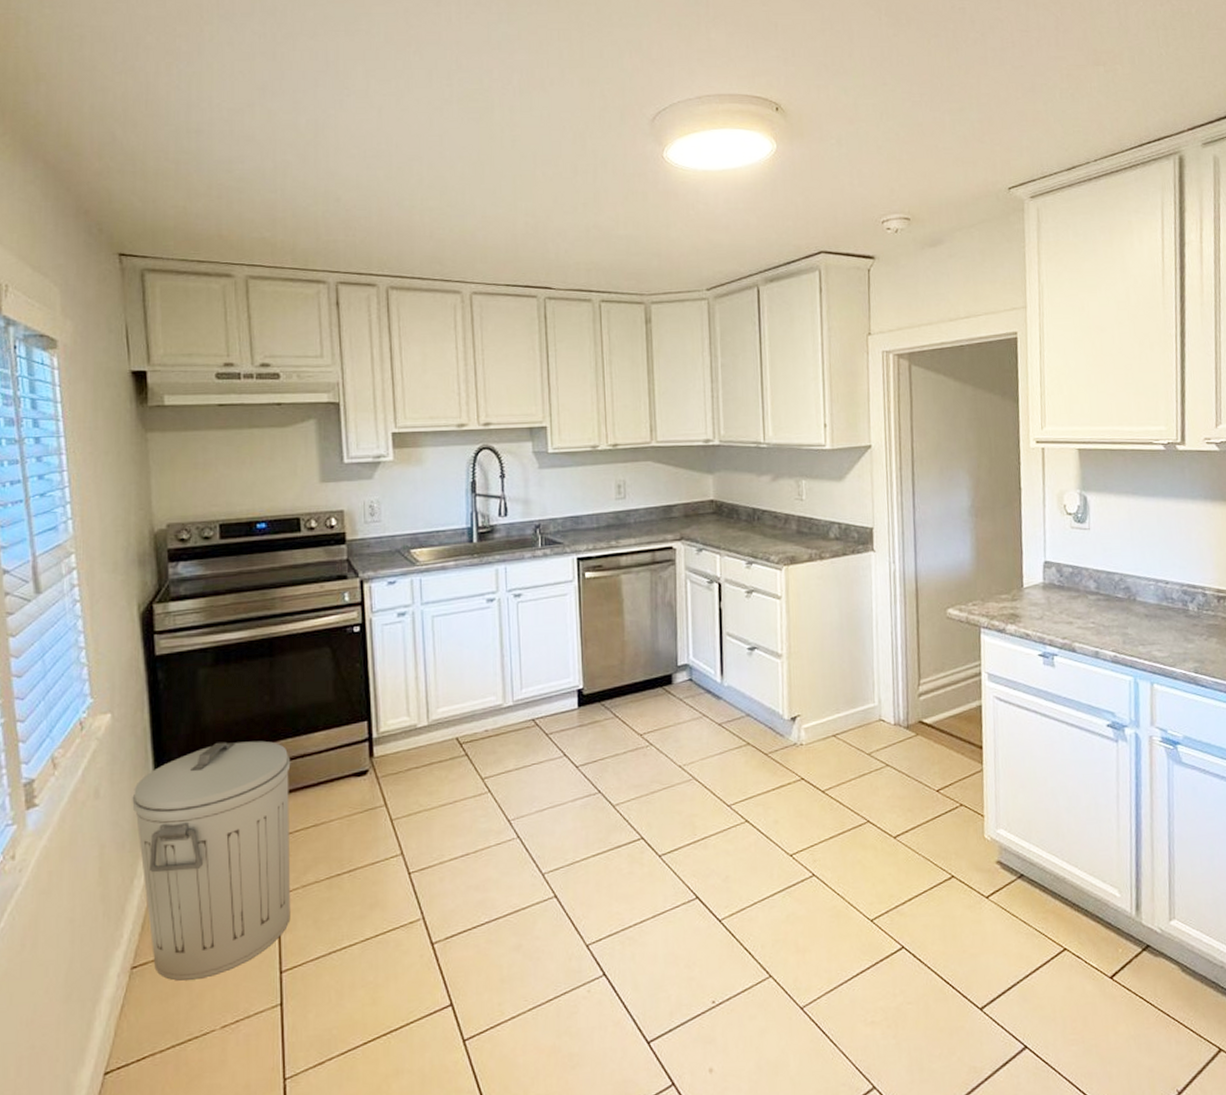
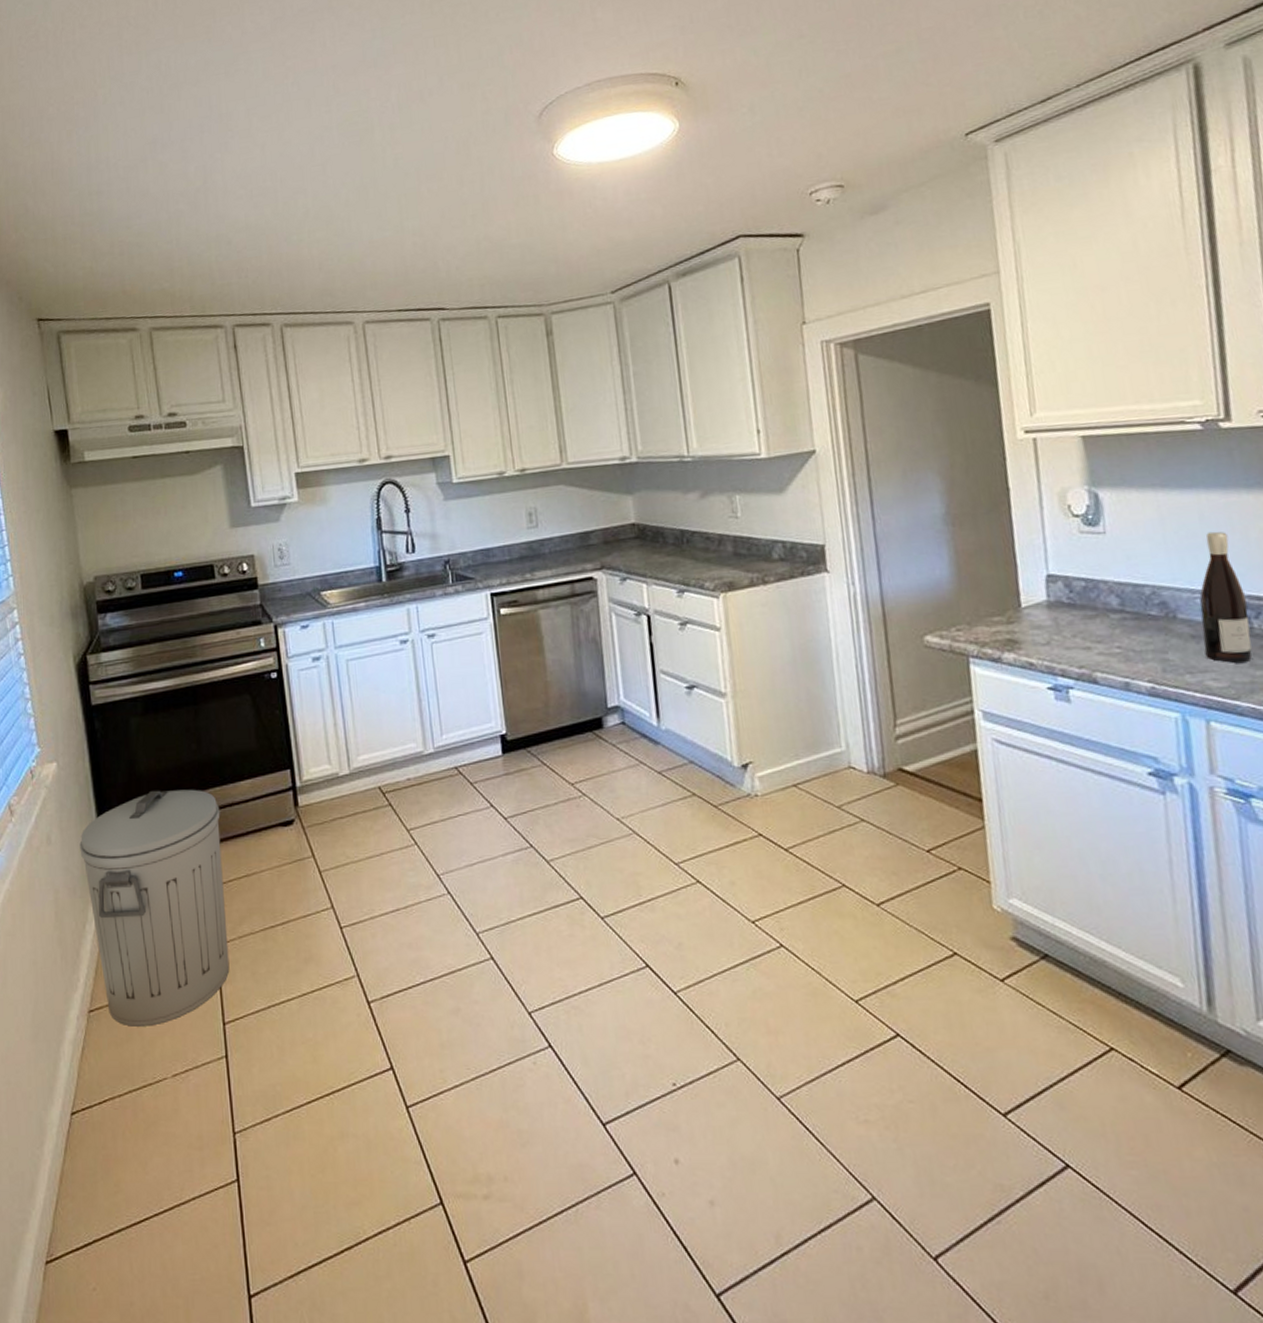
bottle: none [1153,532,1187,638] -> present [1199,531,1252,663]

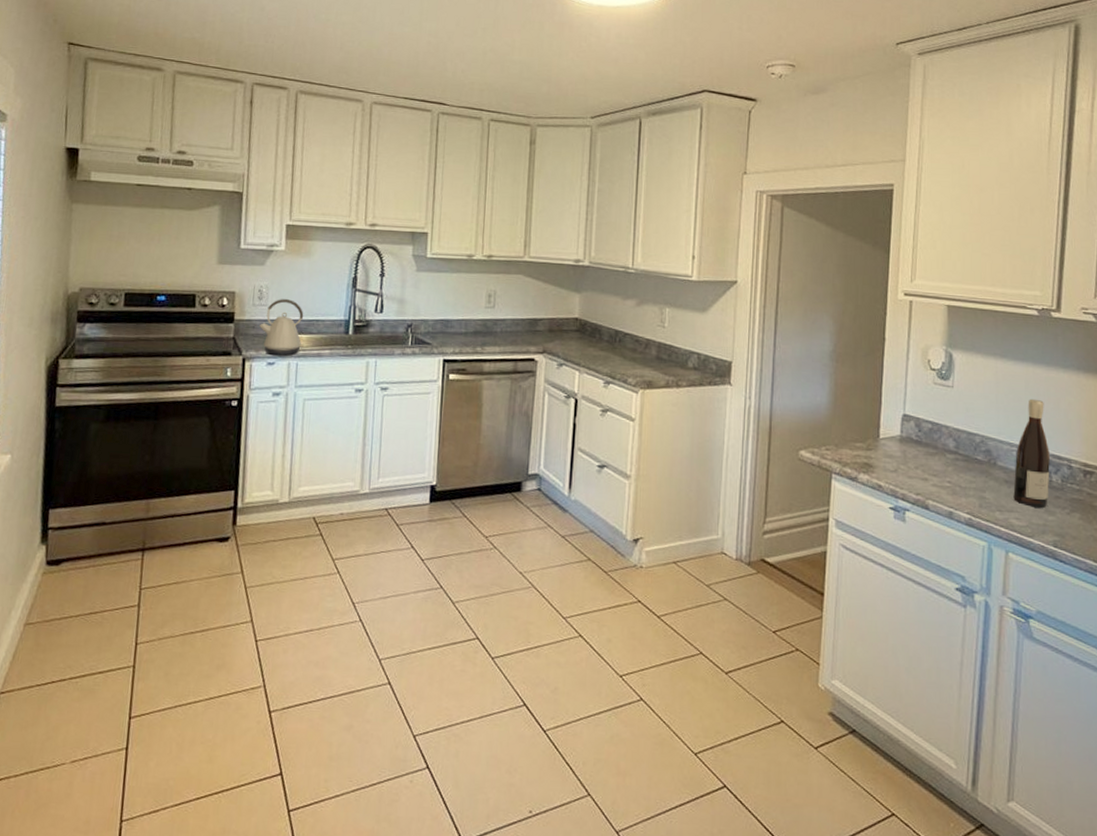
trash can: present [79,789,230,1027] -> none [18,493,162,713]
kettle: none [284,554,337,619] -> present [258,299,305,357]

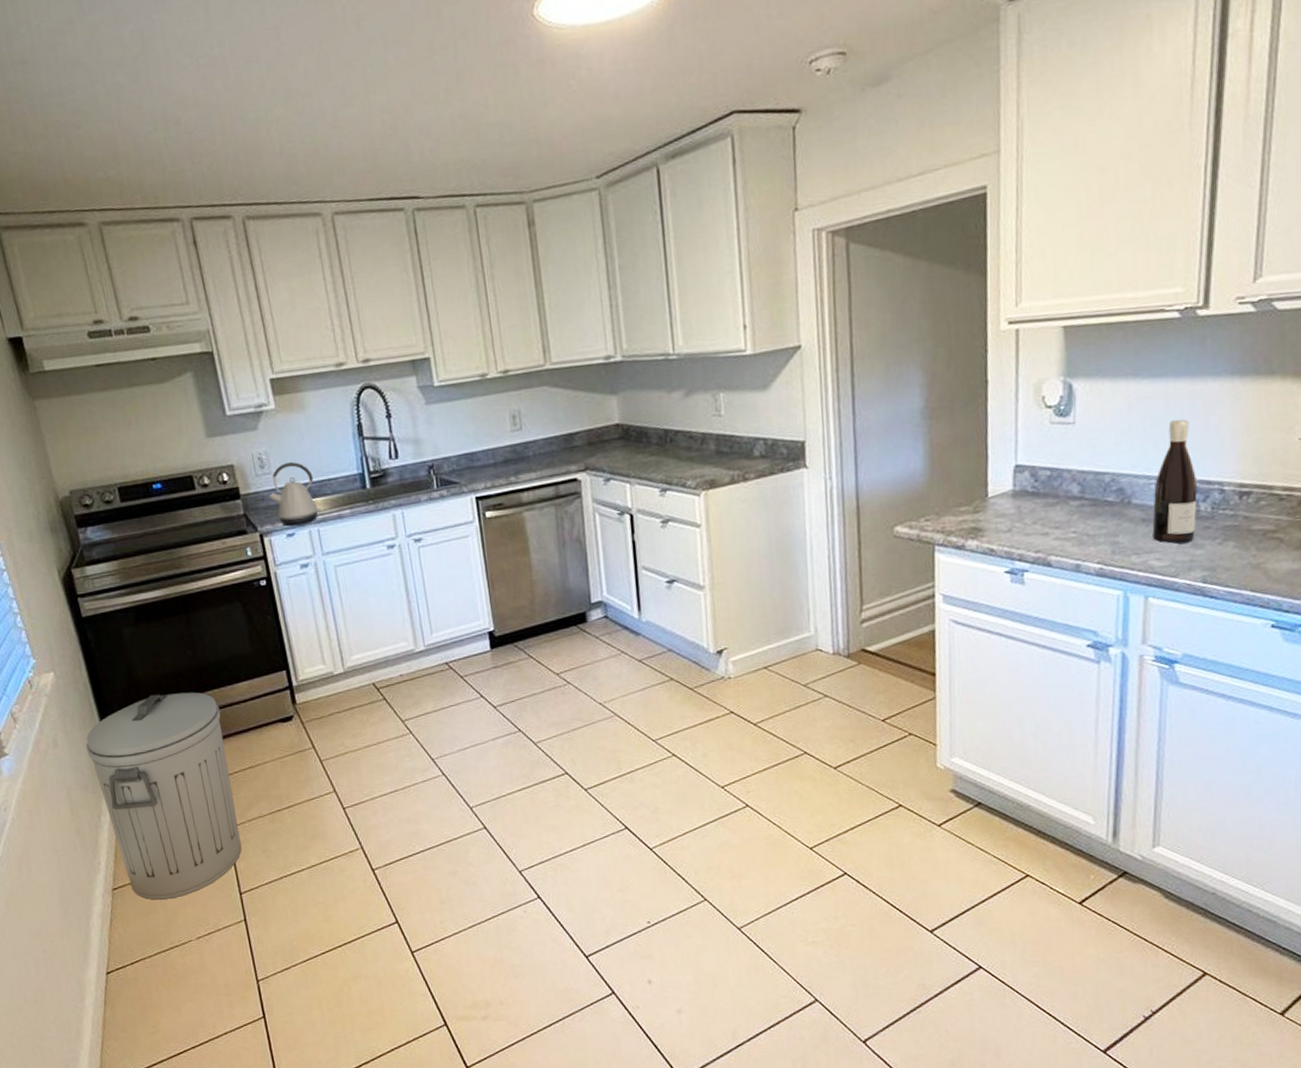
trash can: none [18,493,162,713] -> present [86,692,242,900]

